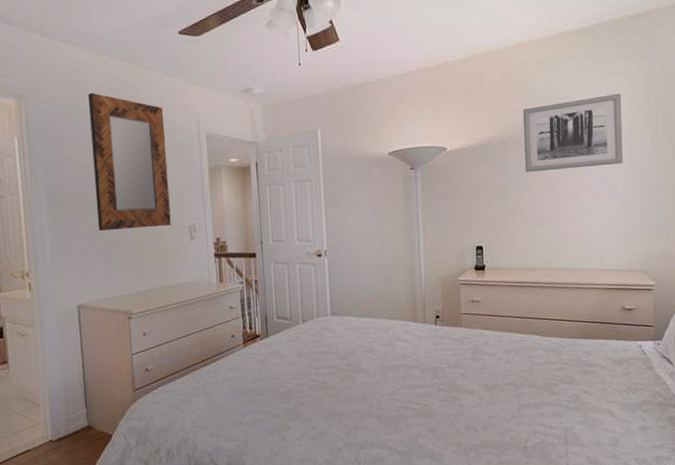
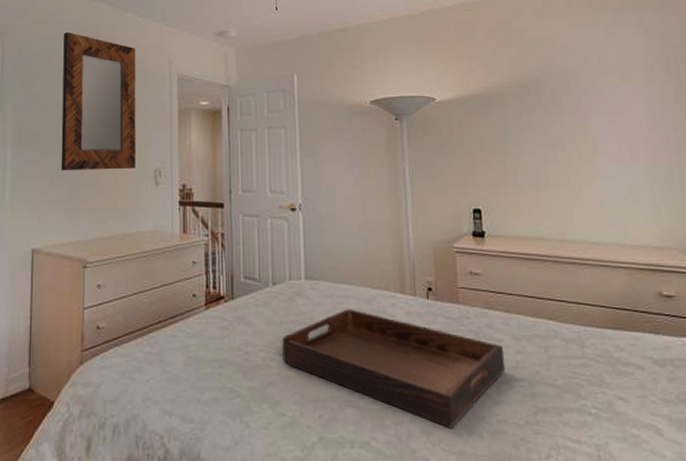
serving tray: none [312,337,497,427] -> present [282,309,506,429]
wall art: present [522,93,623,172] -> none [520,45,644,128]

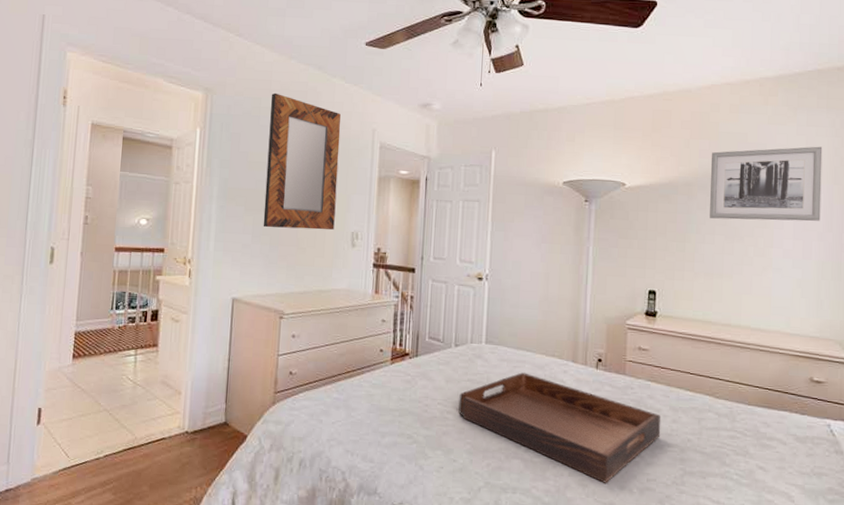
wall art: none [520,45,644,128] -> present [710,146,823,222]

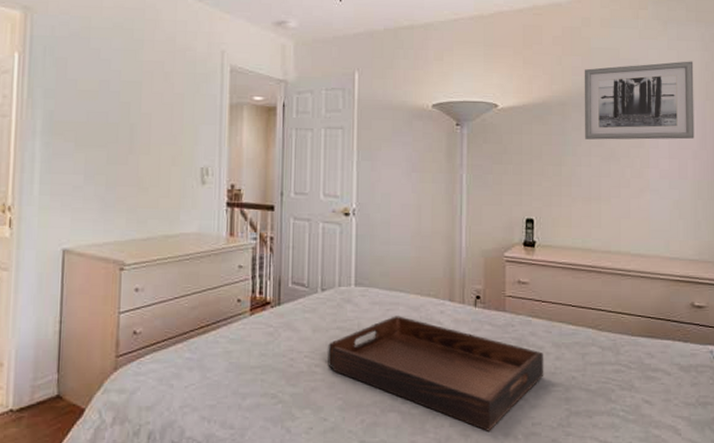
home mirror: present [263,92,341,230] -> none [97,10,185,167]

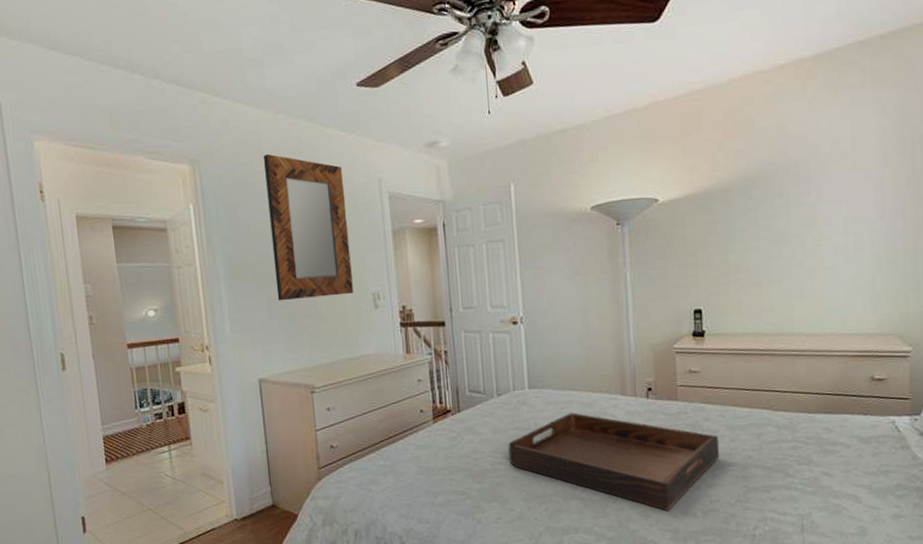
home mirror: none [97,10,185,167] -> present [263,153,353,301]
wall art: present [584,61,695,140] -> none [748,128,872,224]

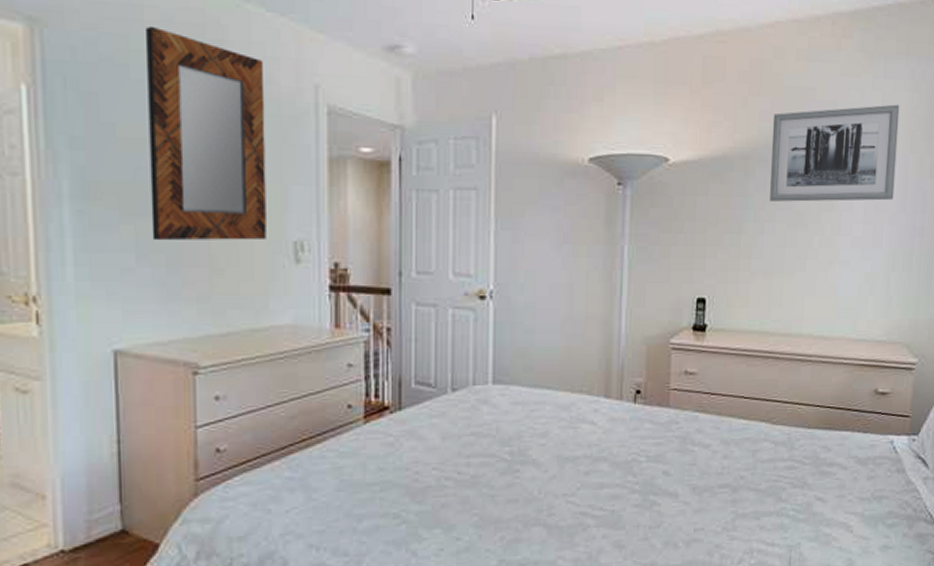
serving tray: present [508,412,720,511] -> none [460,417,711,541]
wall art: none [748,128,872,224] -> present [770,104,900,202]

